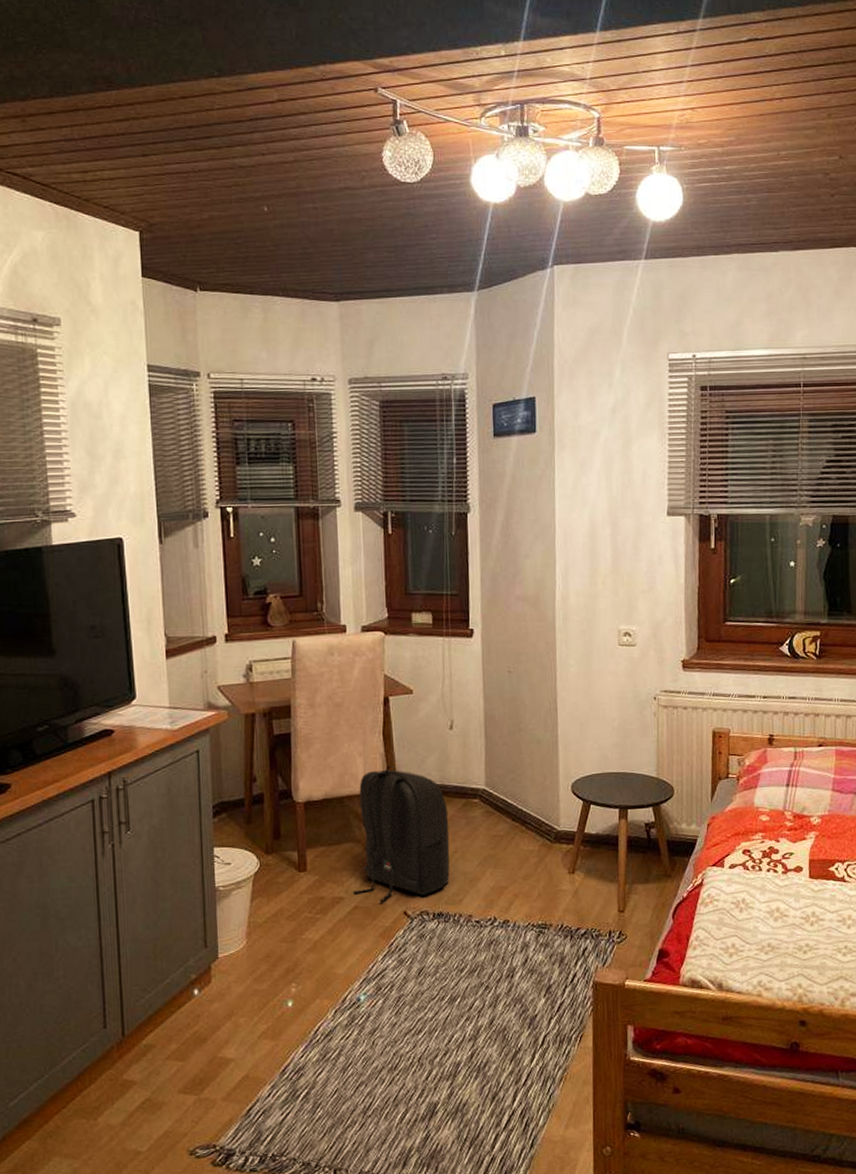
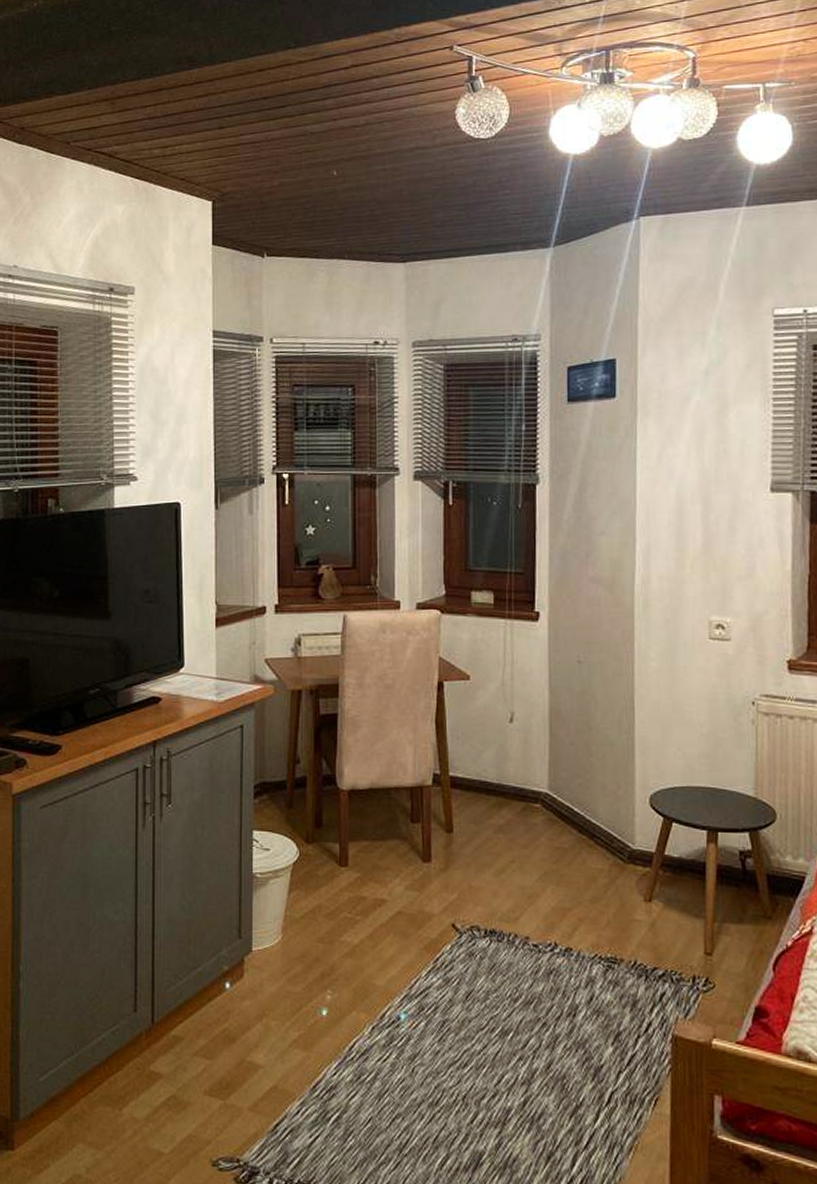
backpack: present [353,765,450,902] -> none [397,757,506,910]

